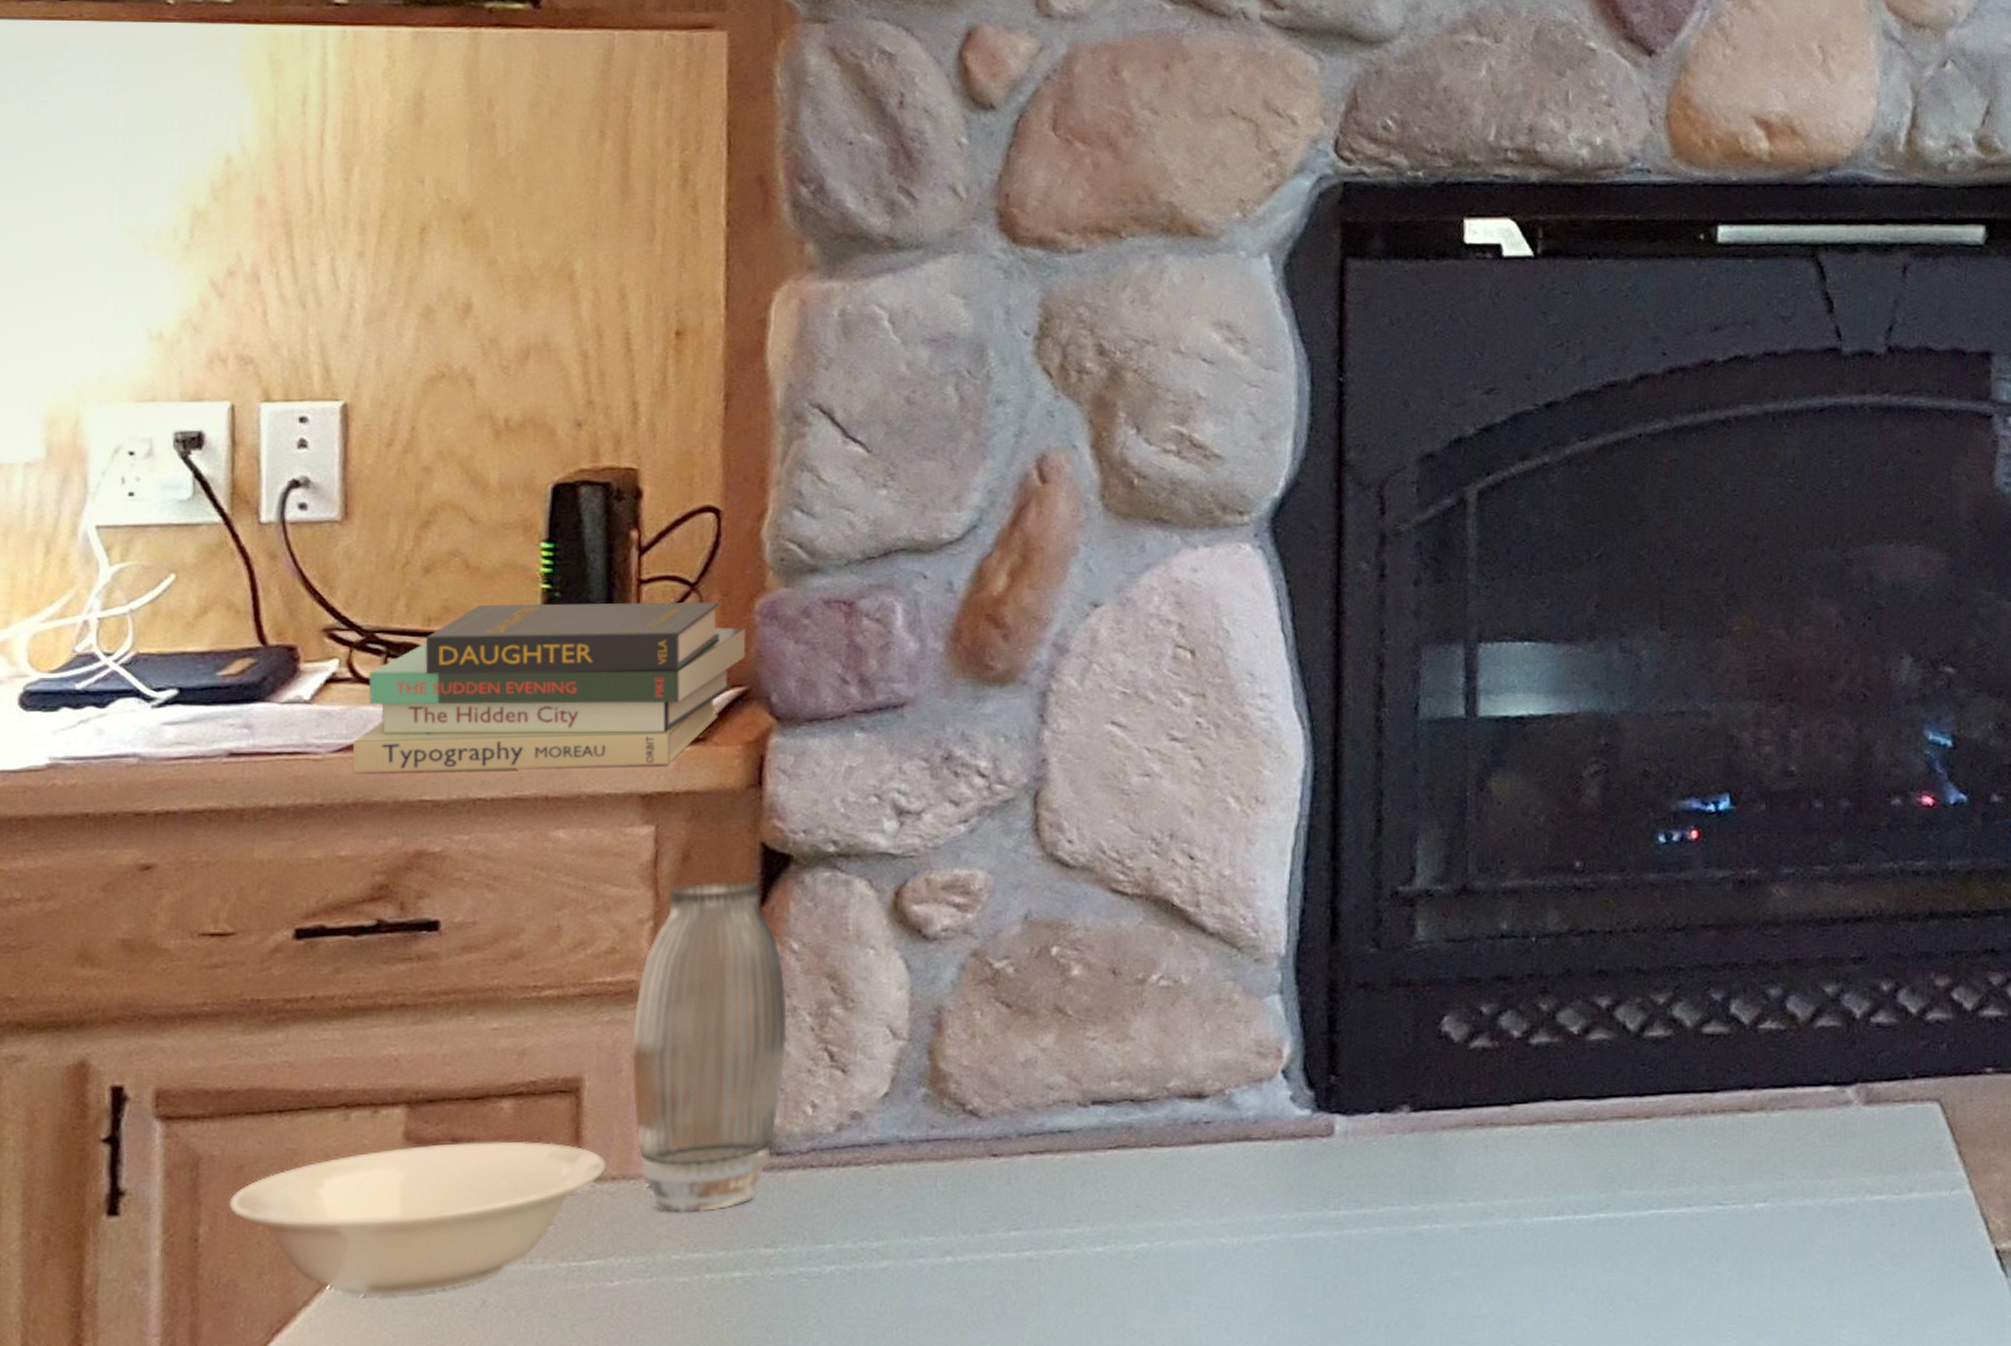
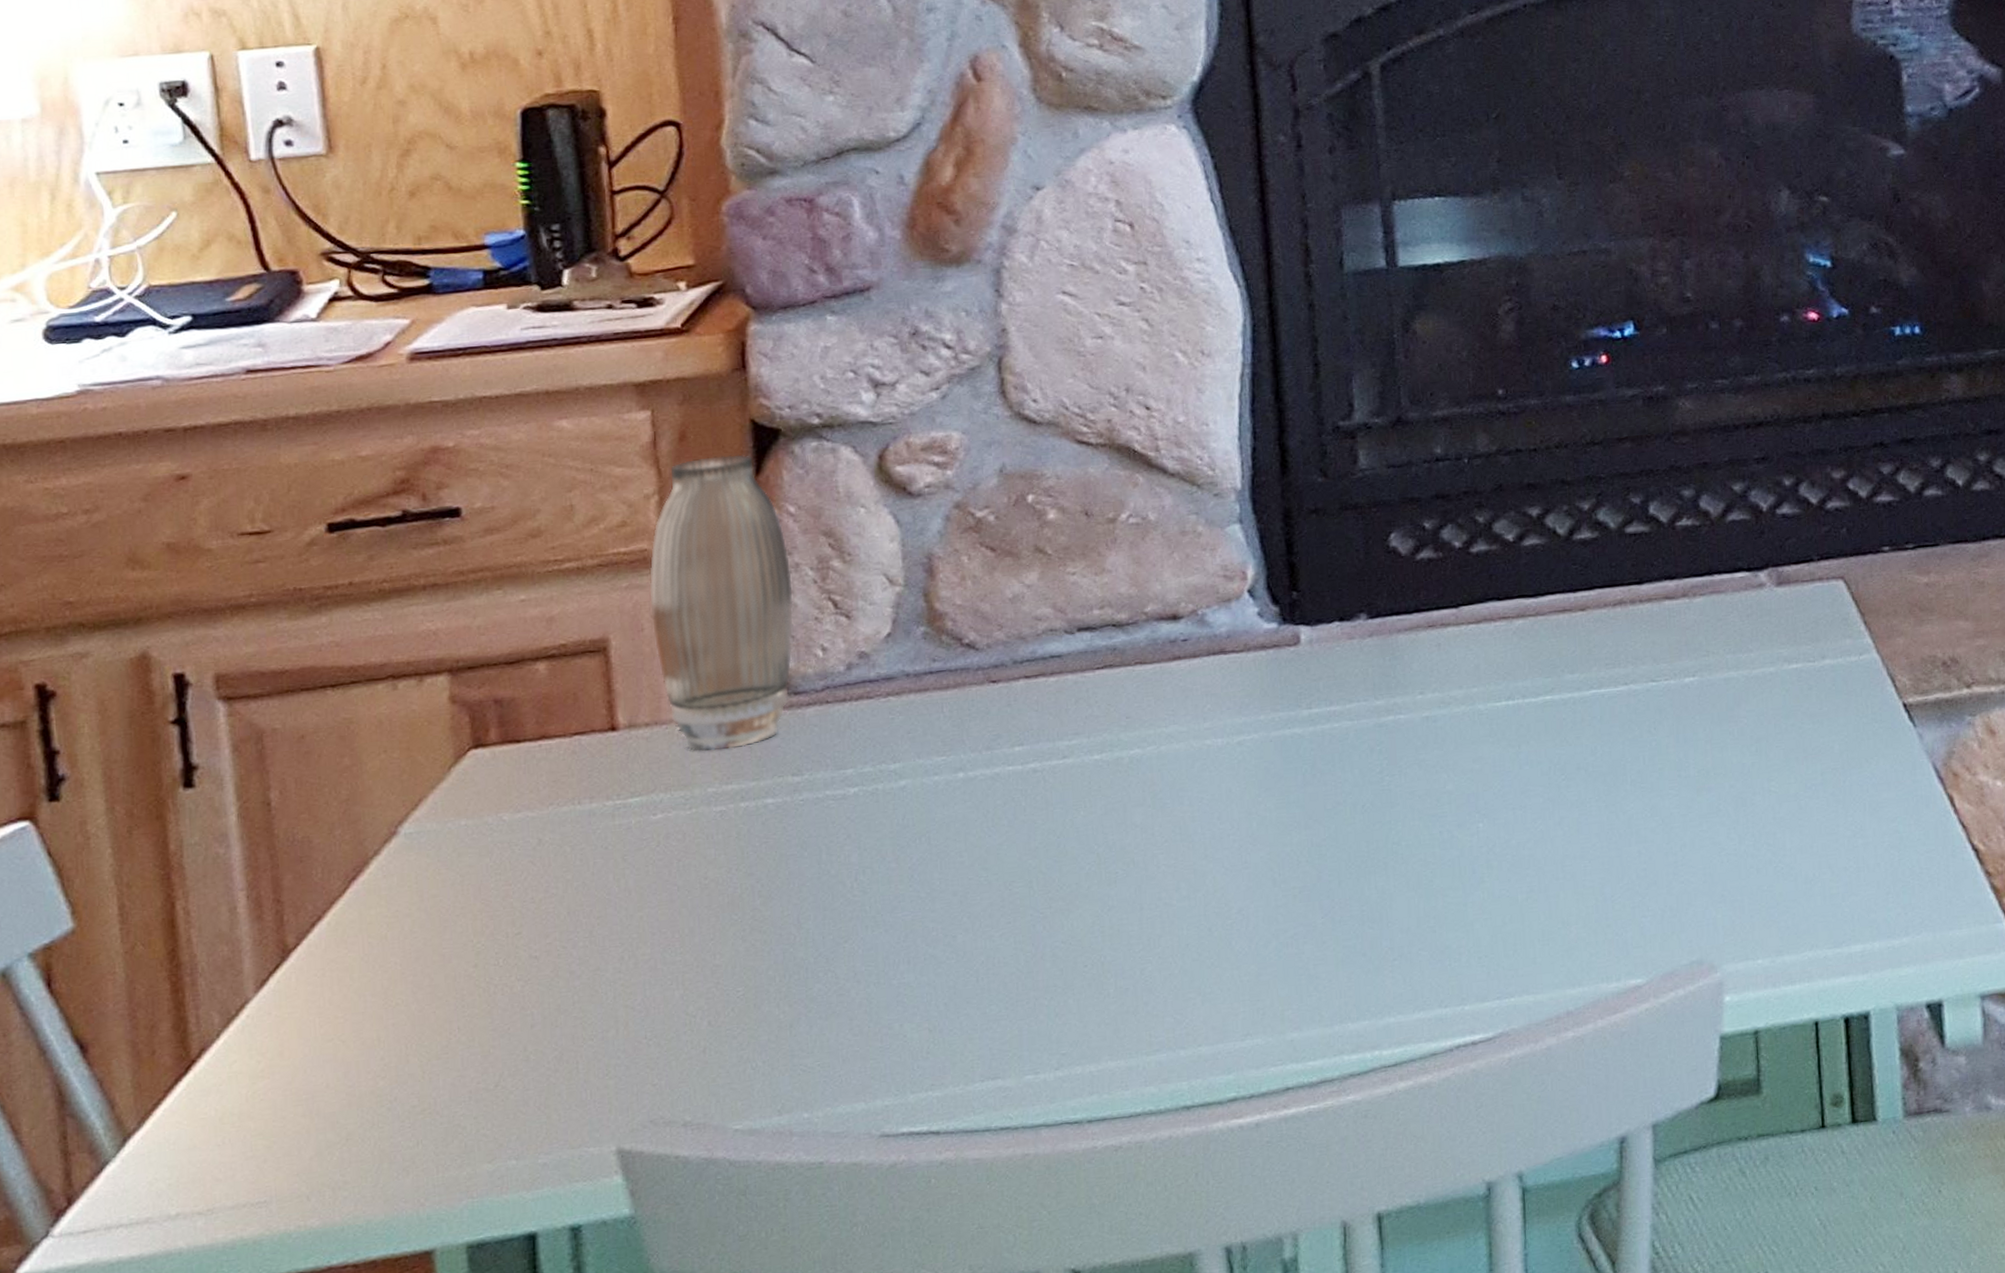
bowl: present [229,1141,606,1297] -> none [295,696,639,843]
books: present [352,602,746,773] -> none [361,206,718,381]

